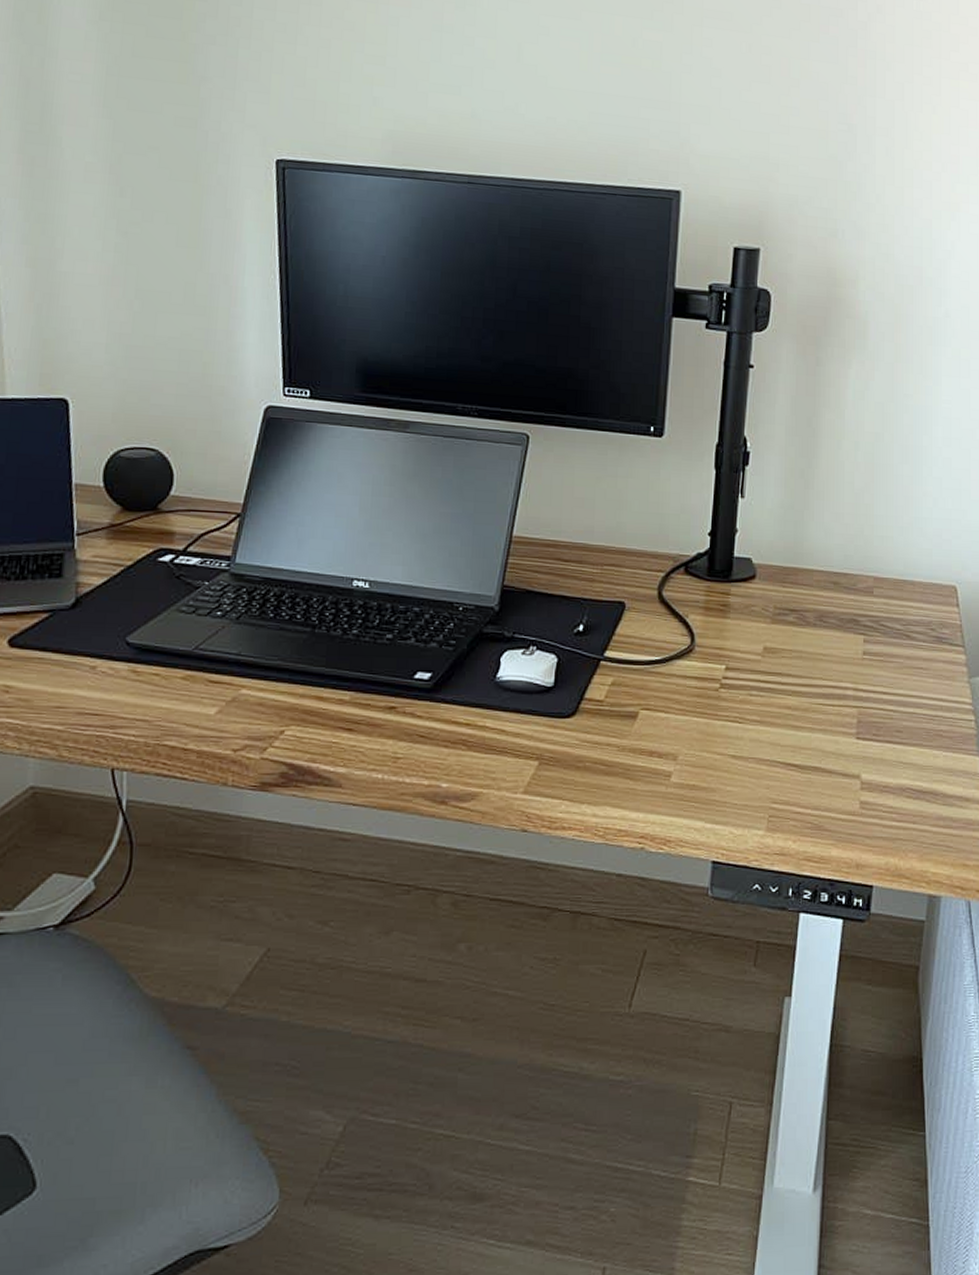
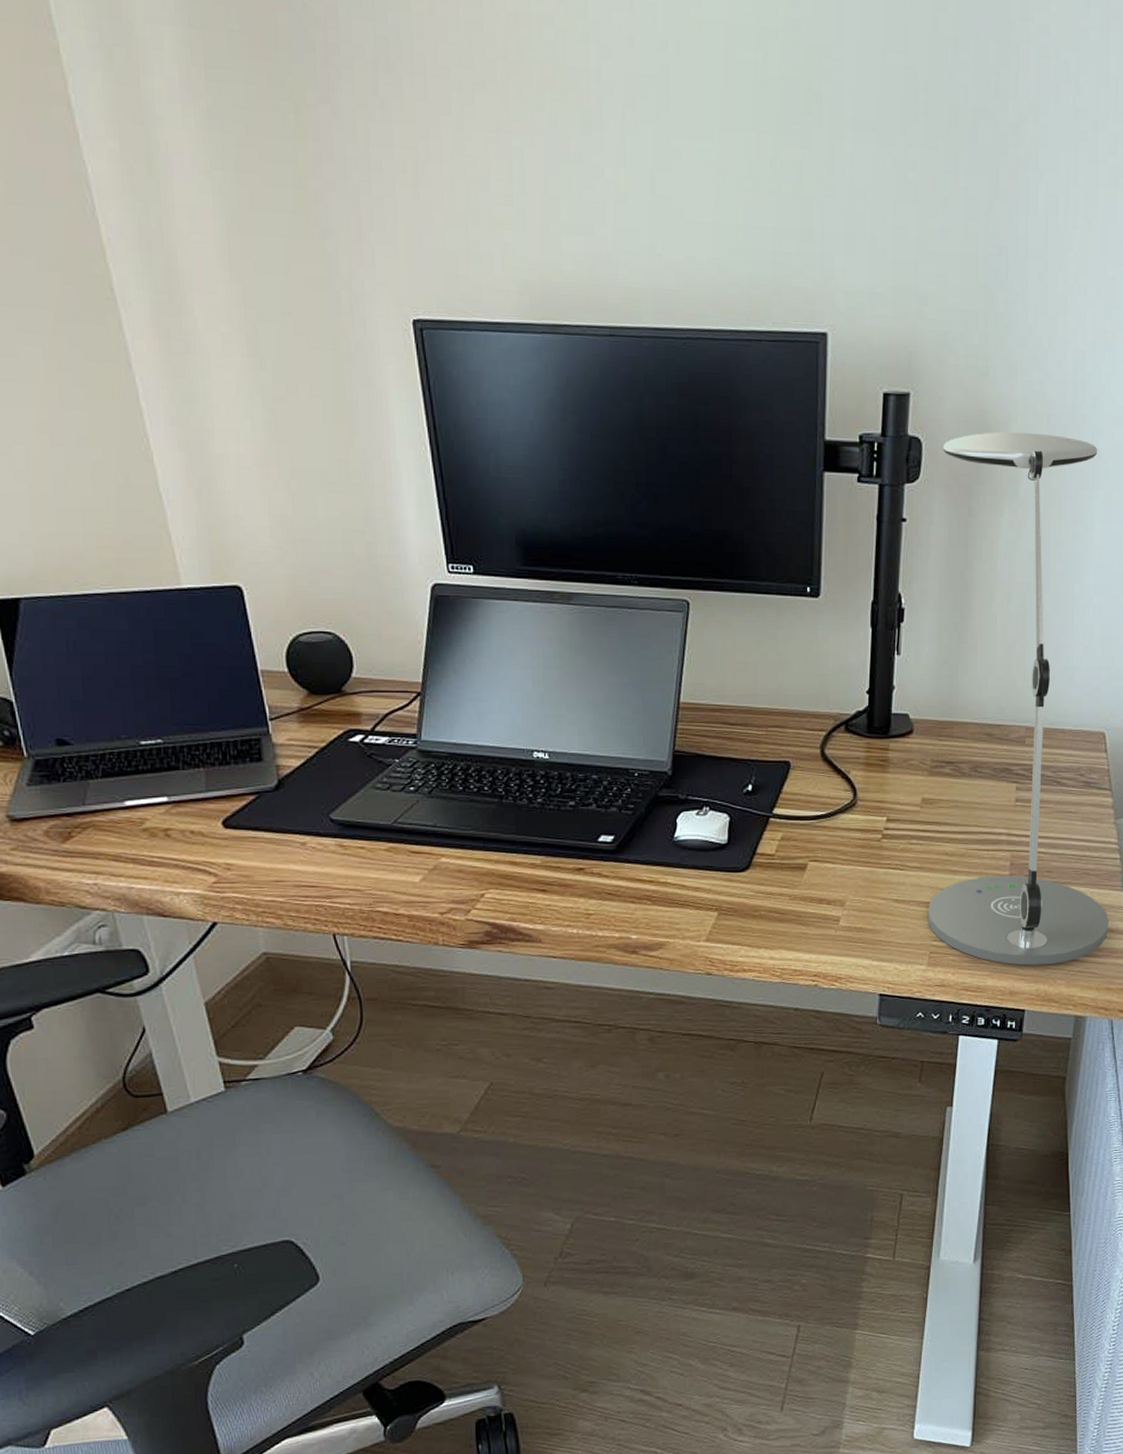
desk lamp: none [767,288,964,835] -> present [927,431,1109,966]

